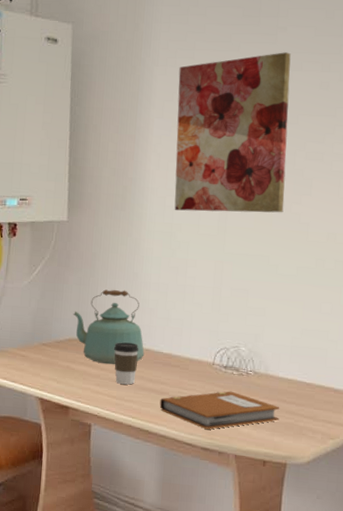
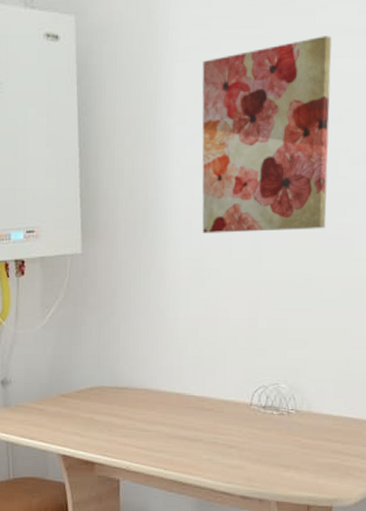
kettle: present [73,289,145,365] -> none [93,328,175,413]
coffee cup: present [113,342,139,385] -> none [140,387,169,434]
notebook: present [159,391,280,429] -> none [193,433,325,476]

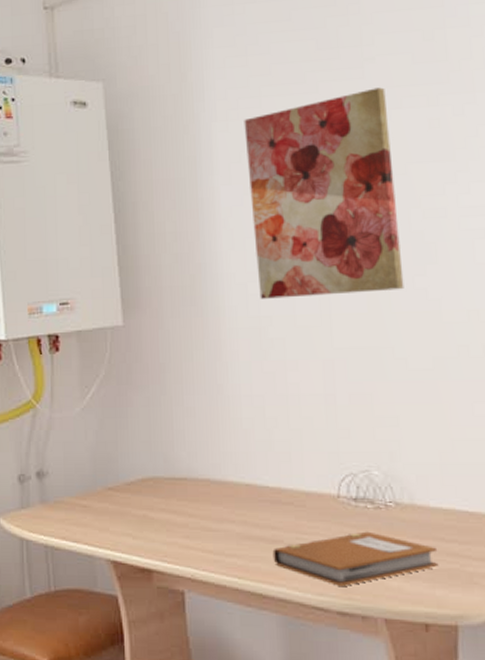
notebook: none [193,433,325,476] -> present [272,531,439,586]

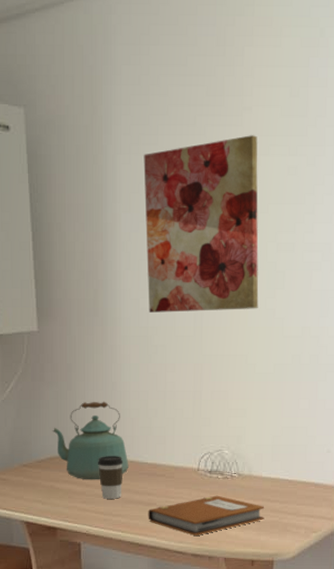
kettle: none [143,408,244,509] -> present [52,401,129,480]
coffee cup: none [202,477,237,534] -> present [97,456,124,499]

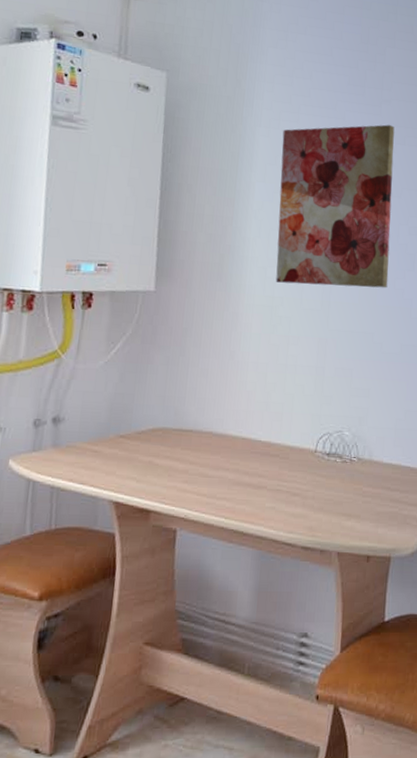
kettle: present [52,401,129,480] -> none [158,370,241,458]
coffee cup: present [97,456,124,499] -> none [205,430,235,480]
notebook: present [148,495,265,536] -> none [256,480,384,525]

